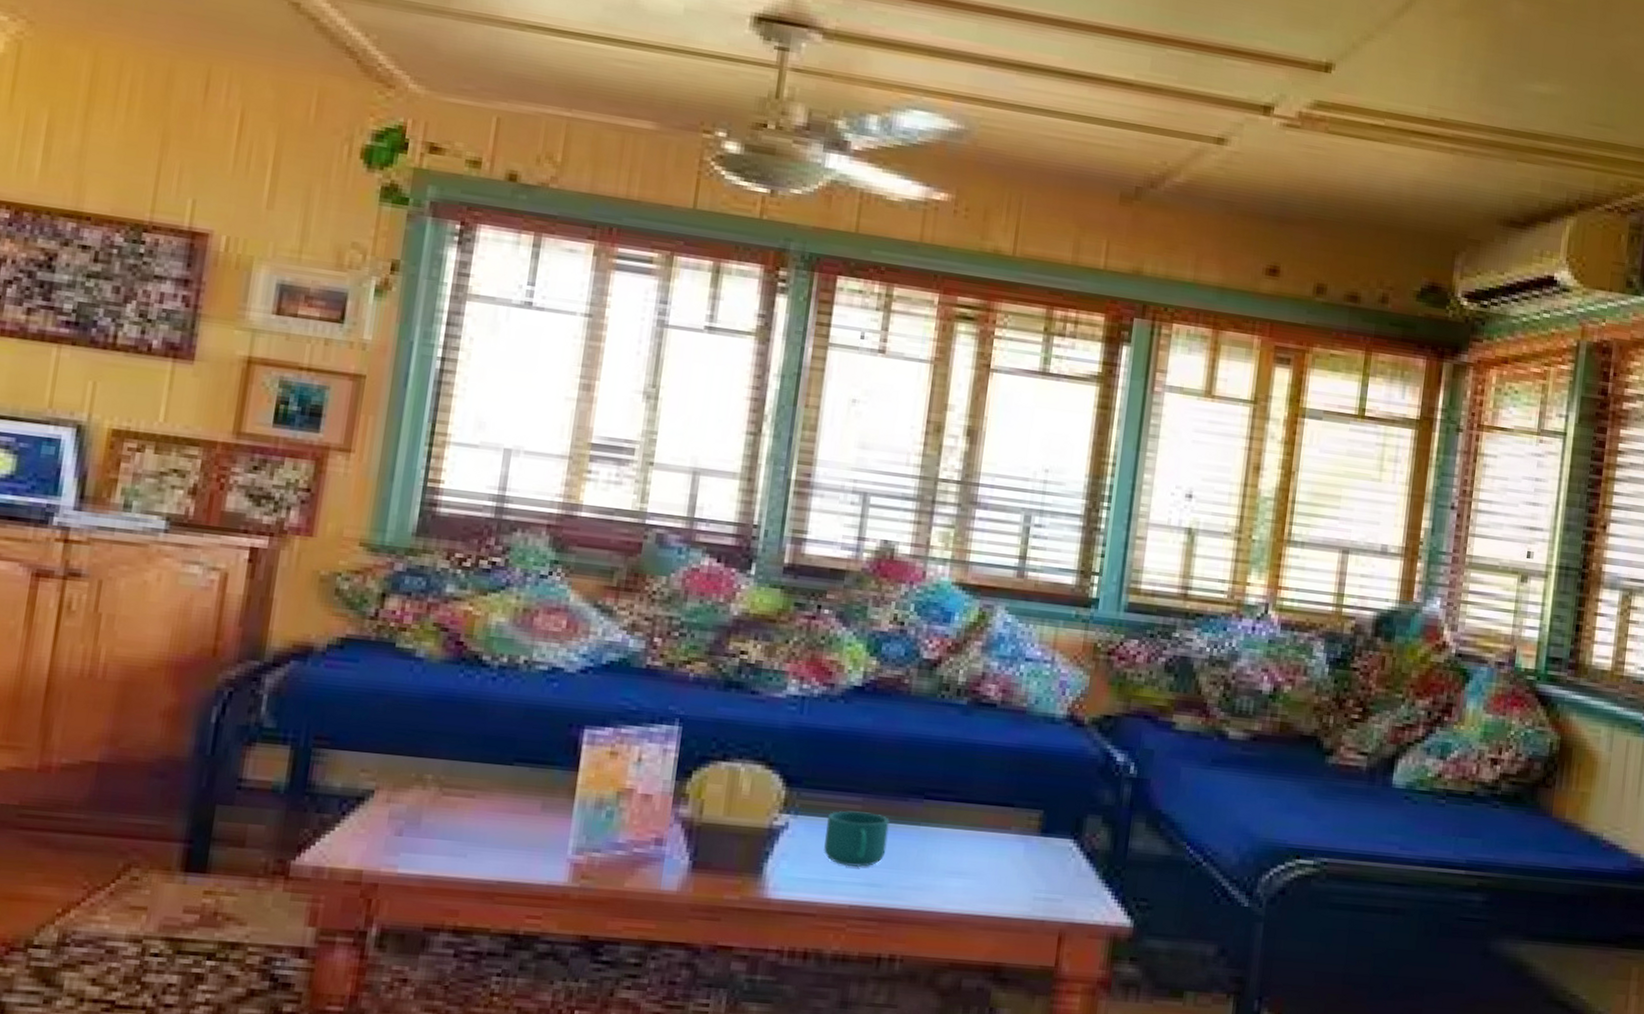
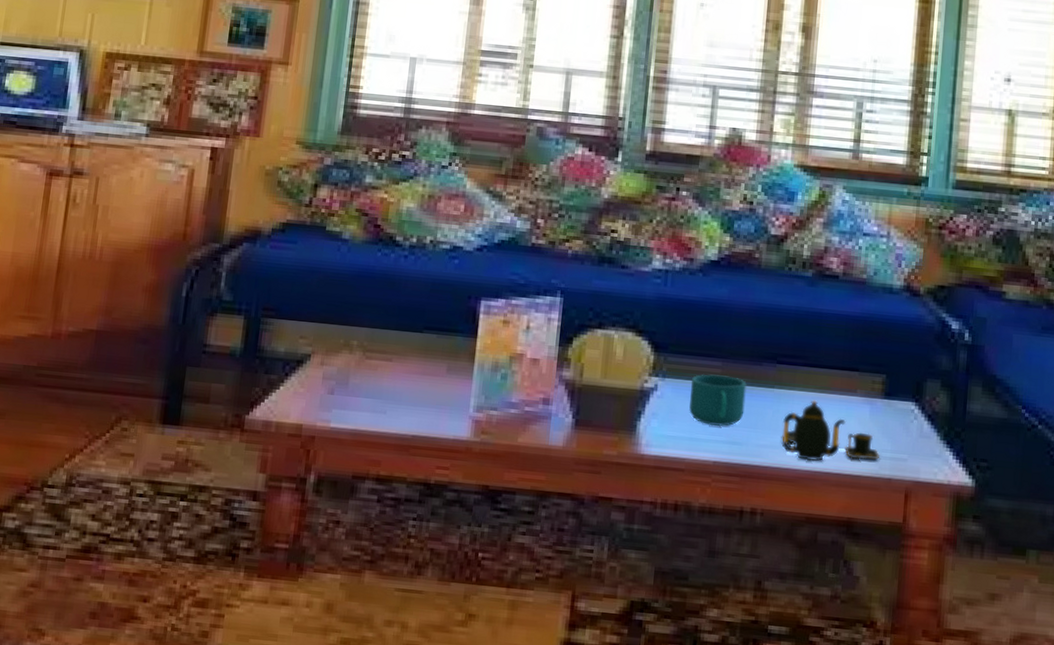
teapot: none [926,838,1034,904] -> present [781,400,881,461]

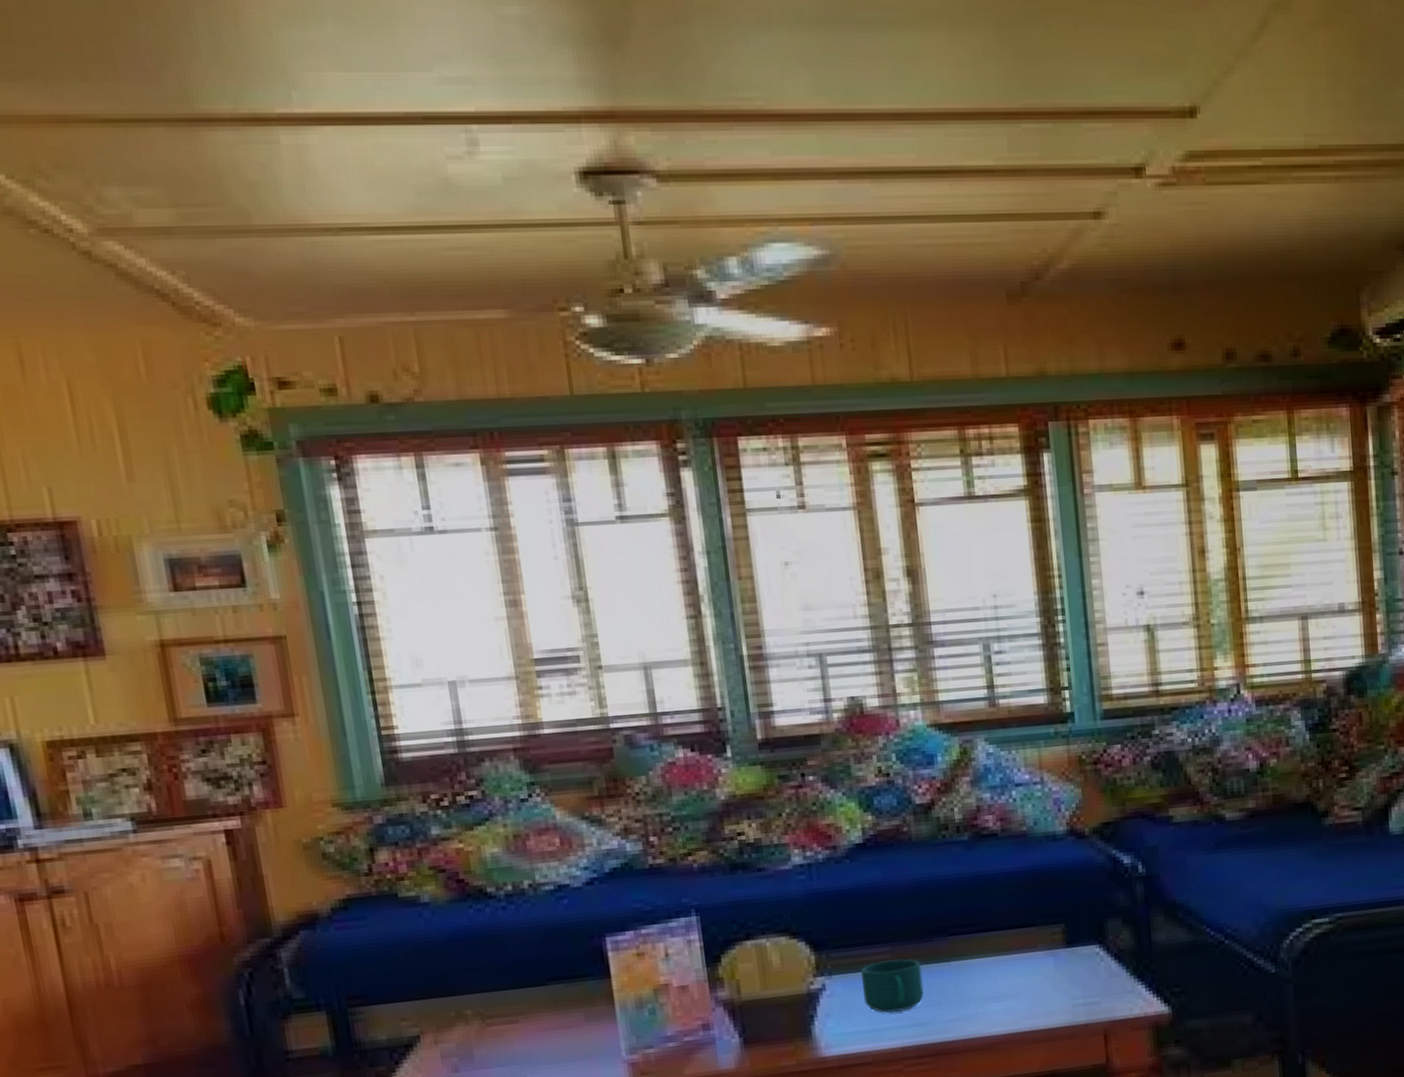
teapot: present [781,400,881,461] -> none [966,964,1073,1026]

